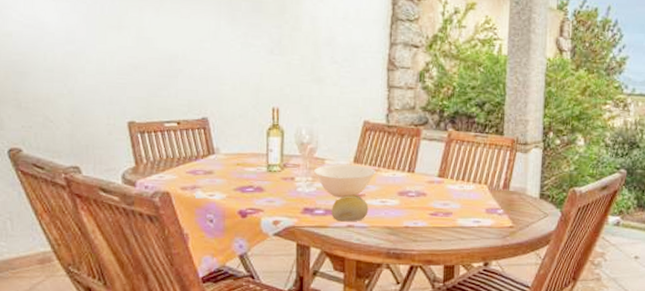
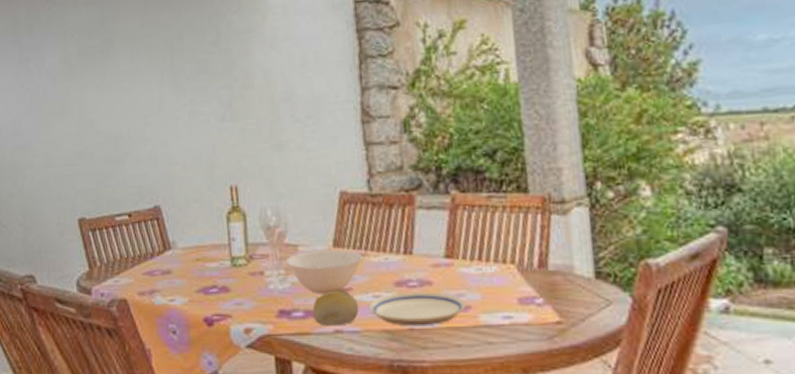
plate: none [376,200,449,226] -> present [368,292,466,327]

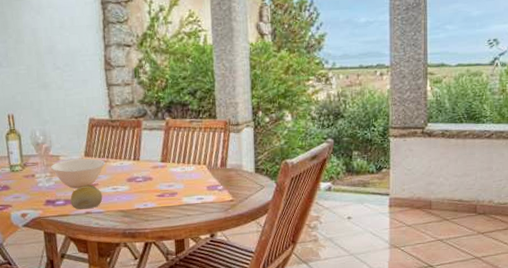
plate: present [368,292,466,327] -> none [109,184,174,208]

